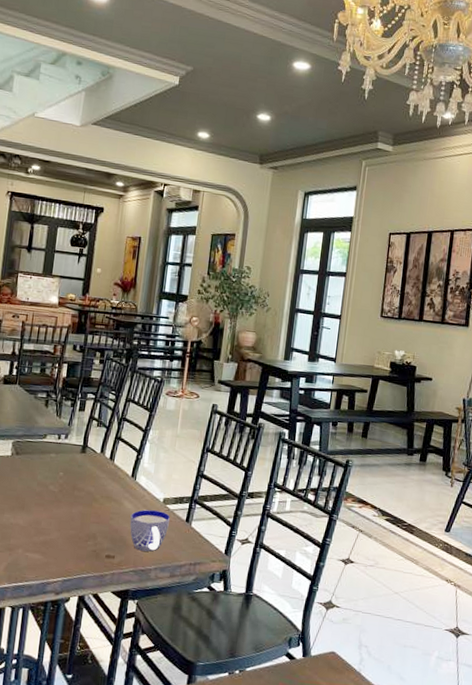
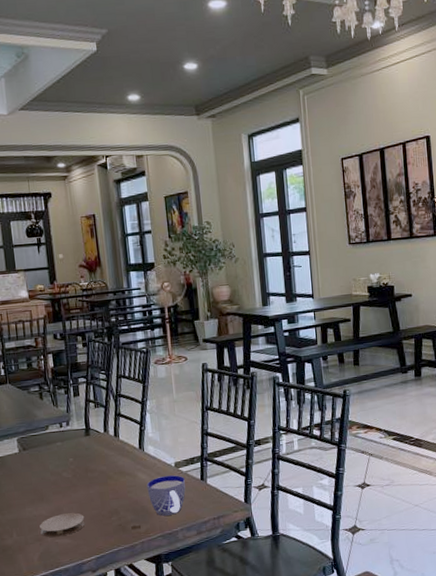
coaster: none [13,527,61,551] -> present [39,512,85,538]

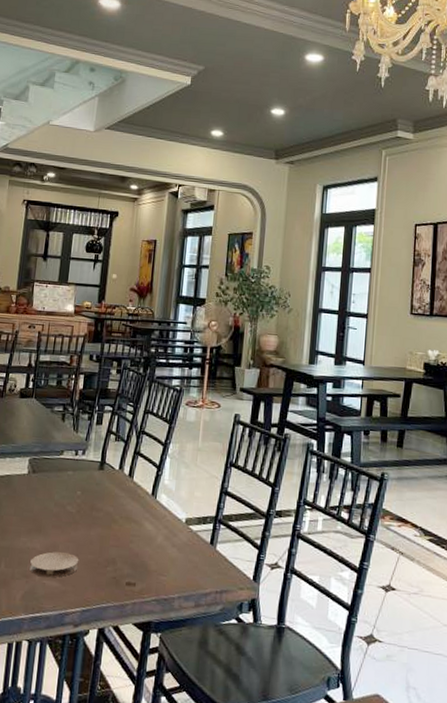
cup: present [147,475,186,516] -> none [150,531,194,578]

